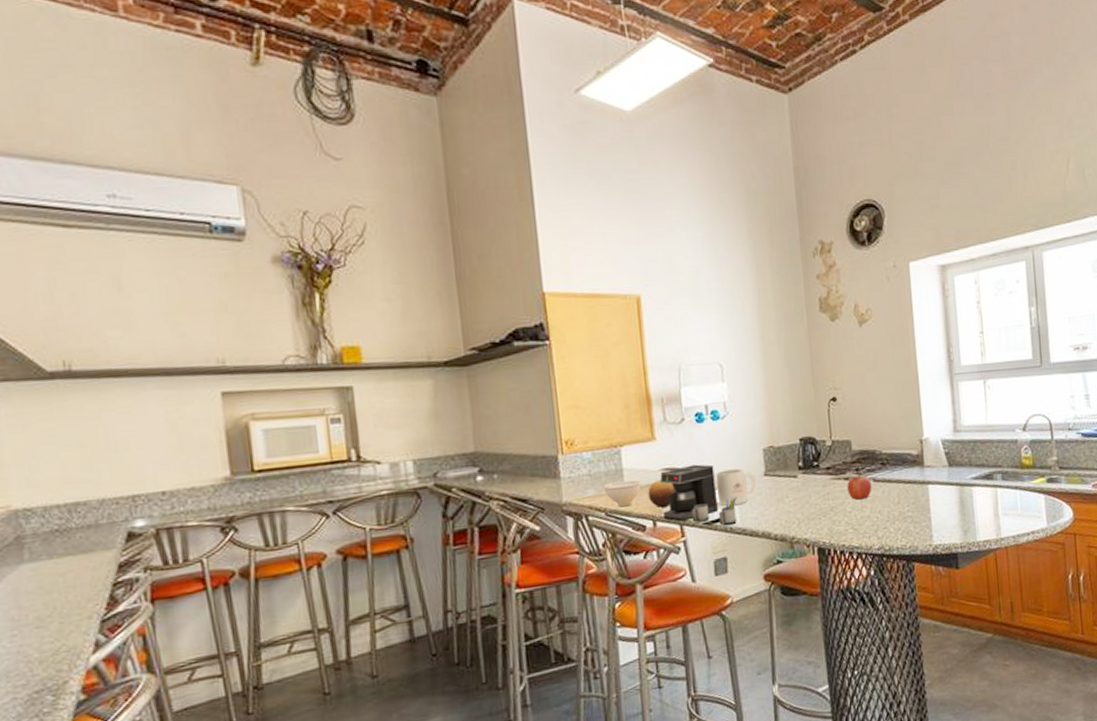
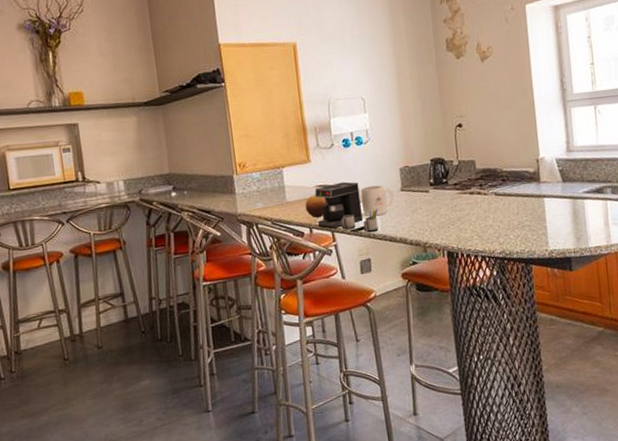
bowl: present [603,479,641,507] -> none [269,195,300,217]
fruit: present [847,474,872,500] -> none [472,189,494,211]

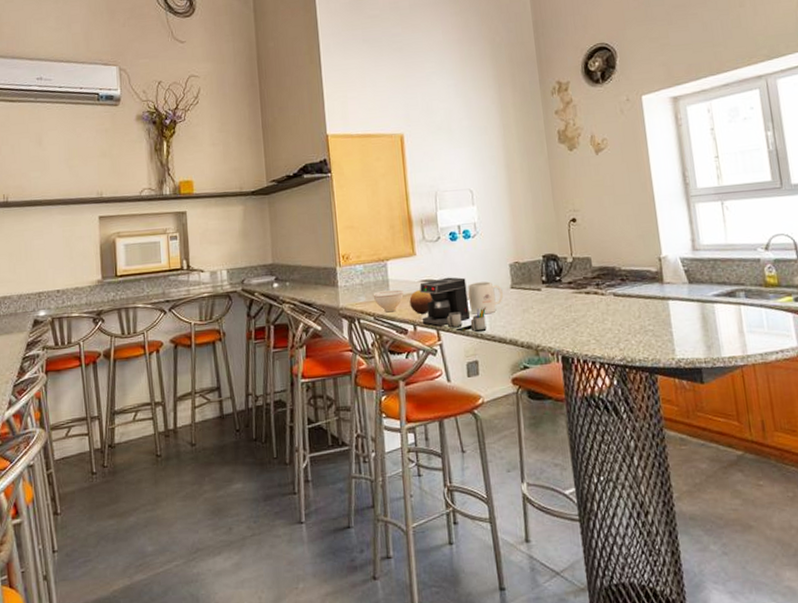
bowl: none [269,195,300,217] -> present [373,289,404,313]

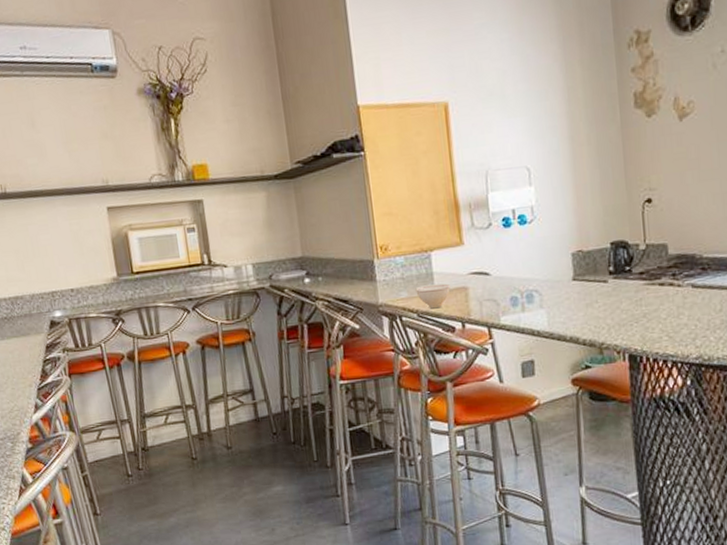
fruit: present [409,289,433,314] -> none [457,282,483,310]
coffee maker: present [419,277,487,333] -> none [468,268,545,330]
mug: present [468,281,503,316] -> none [523,273,564,311]

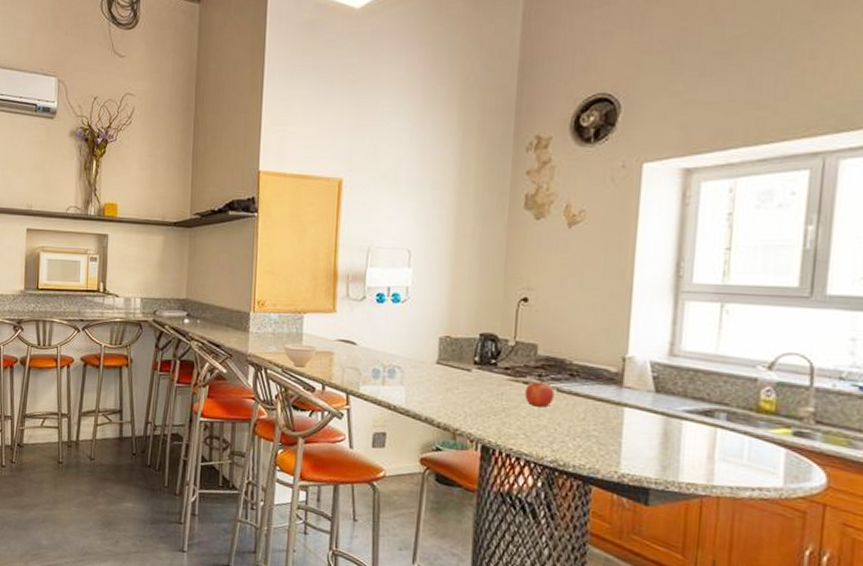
fruit: none [662,279,691,307] -> present [525,380,555,407]

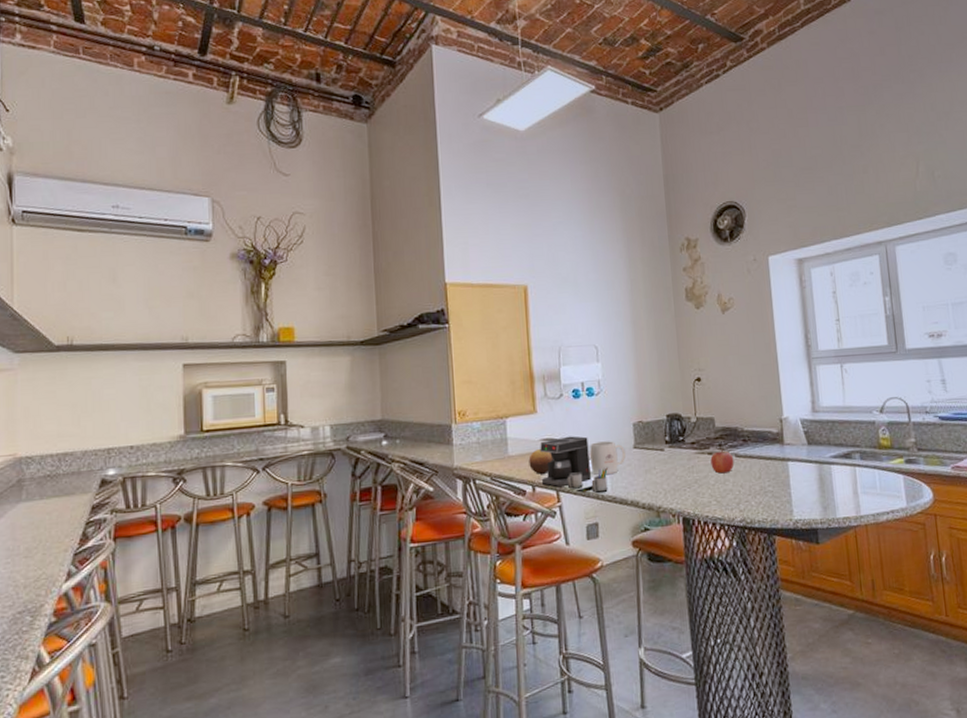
bowl: present [284,343,317,367] -> none [490,448,523,473]
fruit: none [321,348,347,374] -> present [528,448,553,474]
coffee maker: none [333,340,406,405] -> present [540,436,609,494]
mug: none [386,351,426,387] -> present [590,441,626,476]

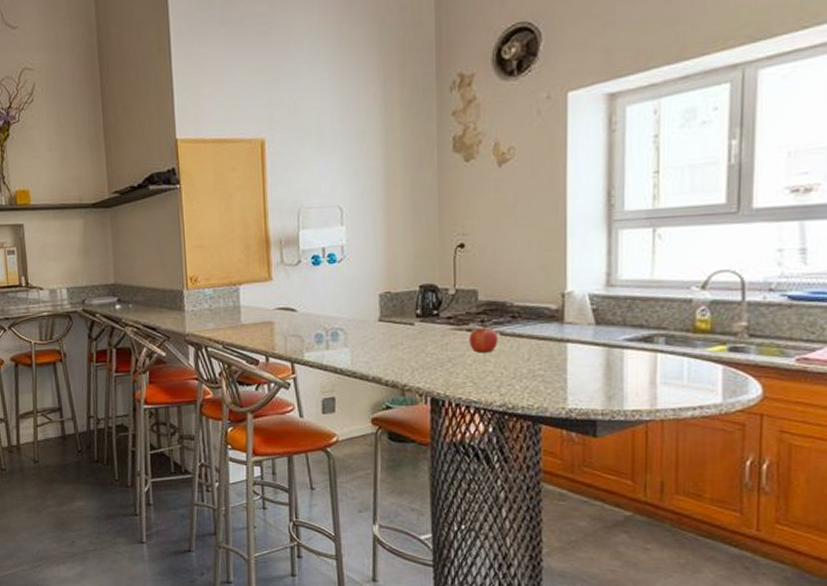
fruit: present [528,448,553,474] -> none [262,317,288,344]
coffee maker: present [540,436,609,494] -> none [274,305,349,368]
mug: present [590,441,626,476] -> none [329,312,369,349]

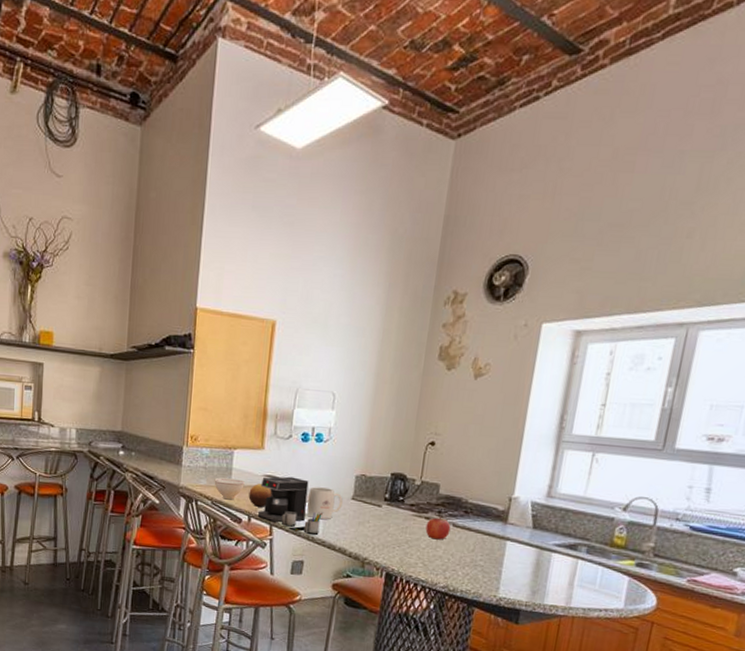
bowl: none [222,317,256,341] -> present [214,477,245,500]
fruit: none [262,317,288,344] -> present [248,483,272,507]
coffee maker: none [274,305,349,368] -> present [258,476,324,536]
mug: none [329,312,369,349] -> present [306,486,343,520]

